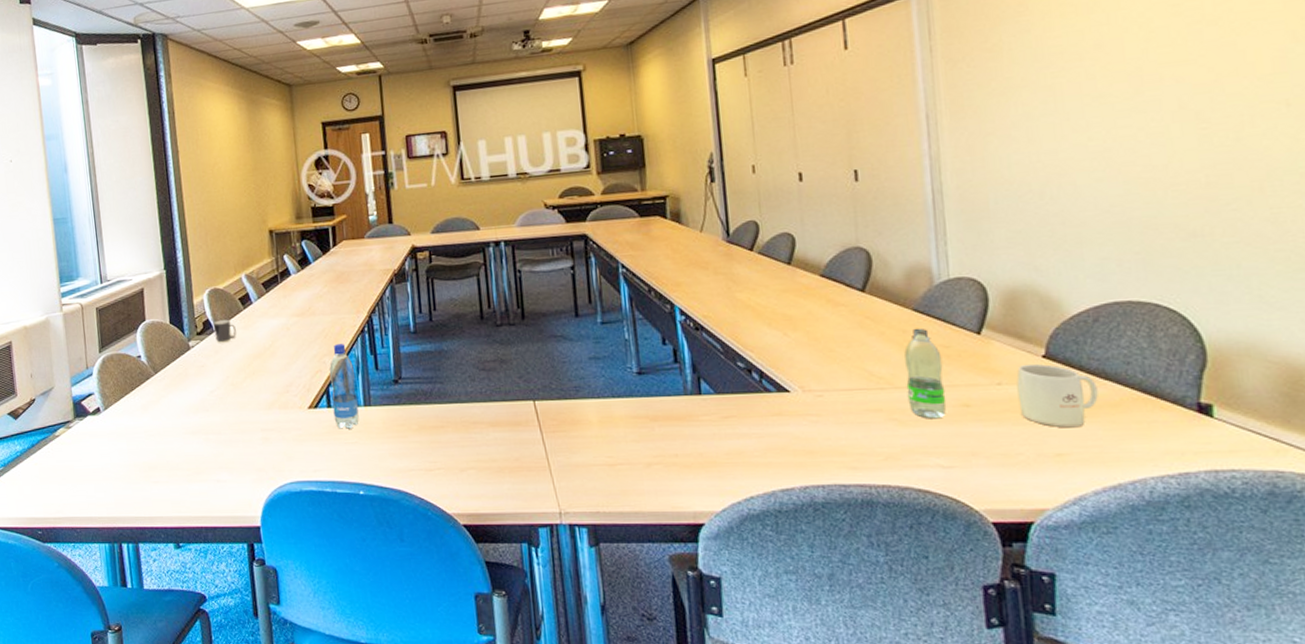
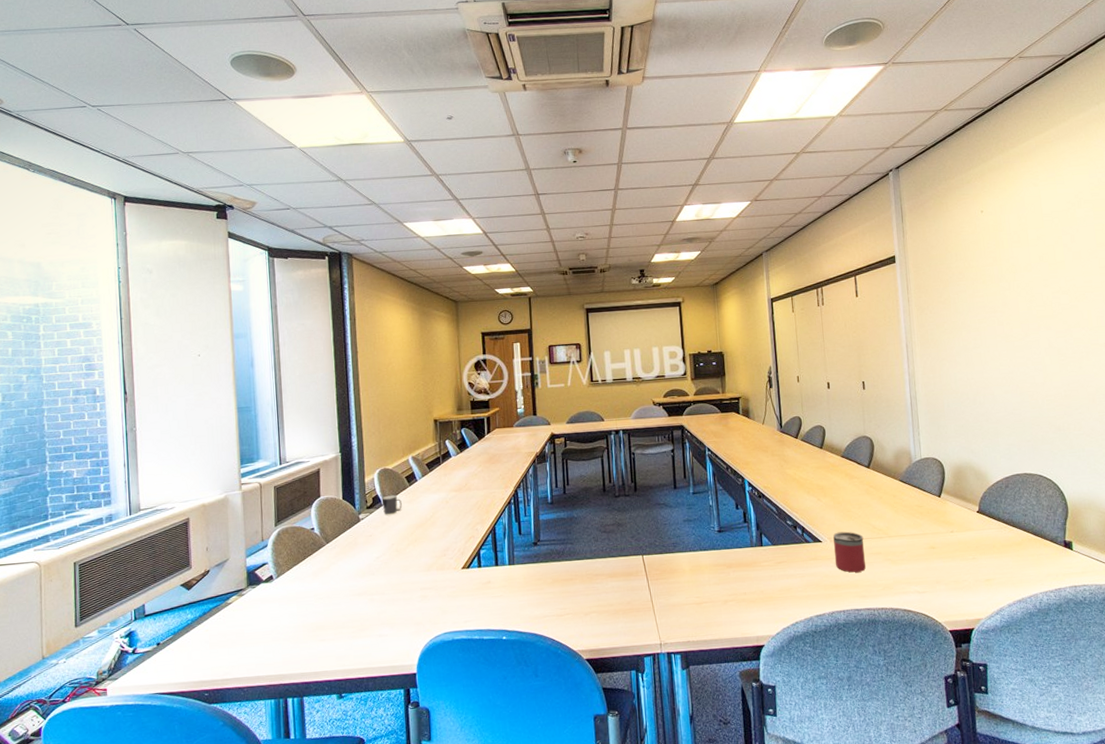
bottle: present [329,344,359,430] -> none [480,514,504,586]
beverage cup: none [807,378,858,435] -> present [833,531,866,573]
bottle: present [904,328,947,419] -> none [894,493,921,559]
mug: present [1016,363,1099,428] -> none [962,517,1009,561]

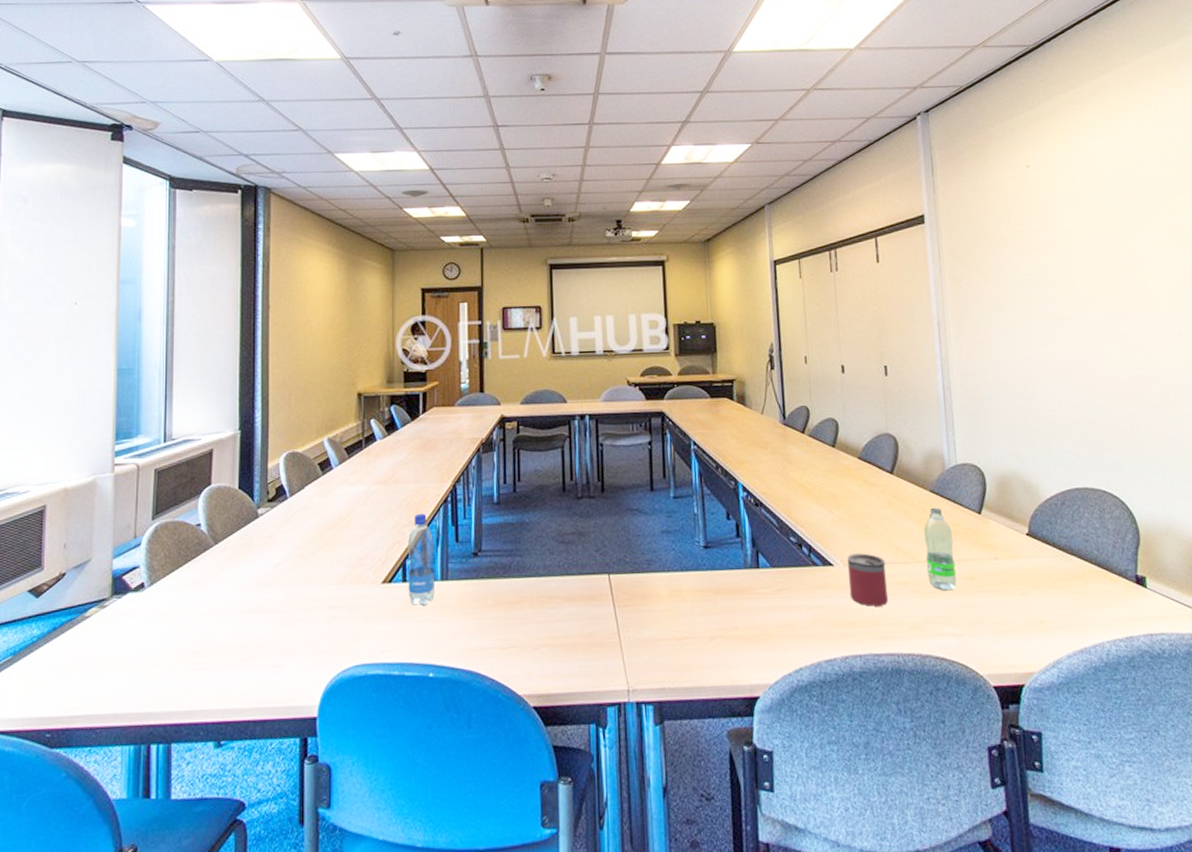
mug: present [381,494,402,516] -> none [287,485,312,512]
bottle: none [480,514,504,586] -> present [407,514,435,607]
bottle: none [894,493,921,559] -> present [923,507,957,591]

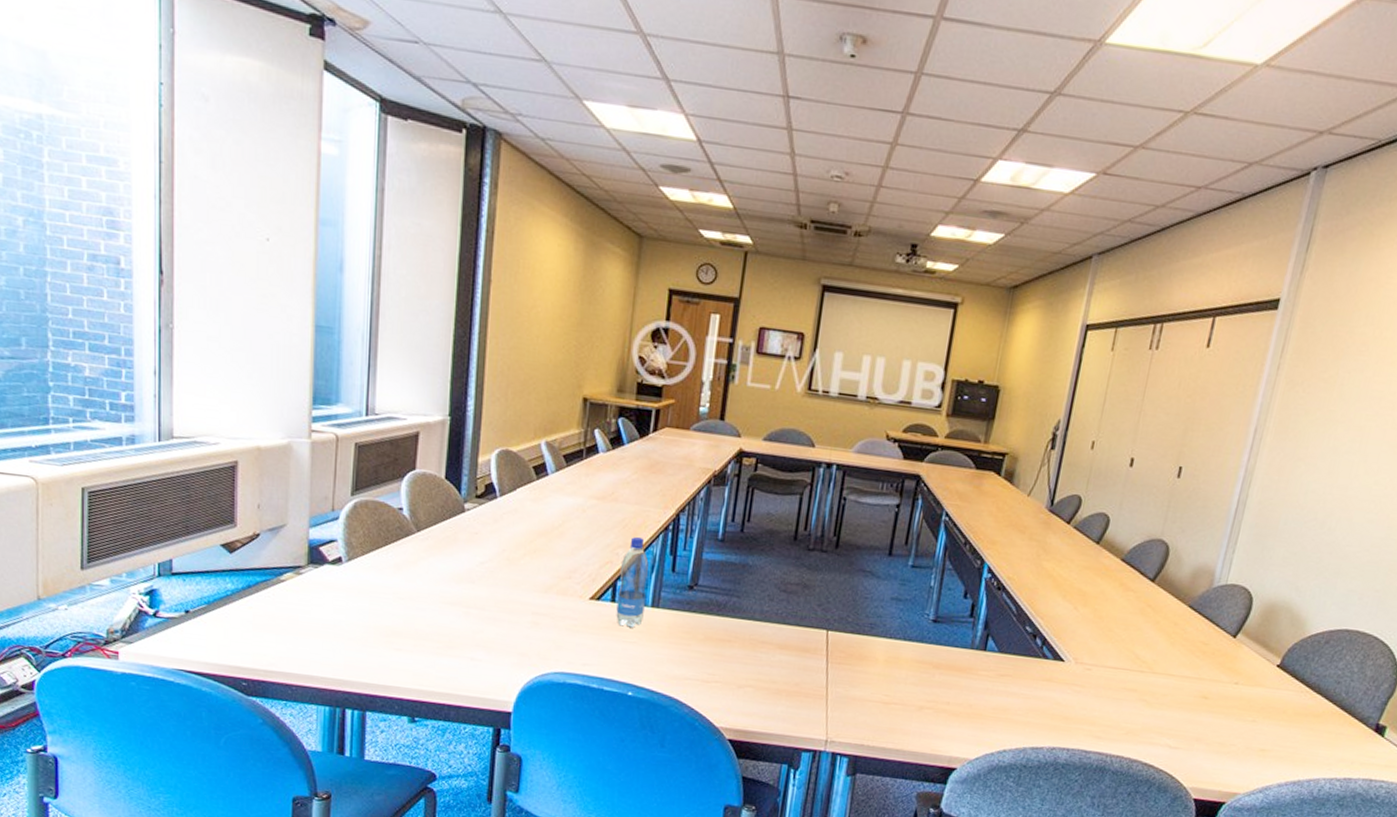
beverage cup: present [847,553,888,606] -> none [1073,653,1120,708]
bottle: present [923,507,957,591] -> none [1159,622,1200,706]

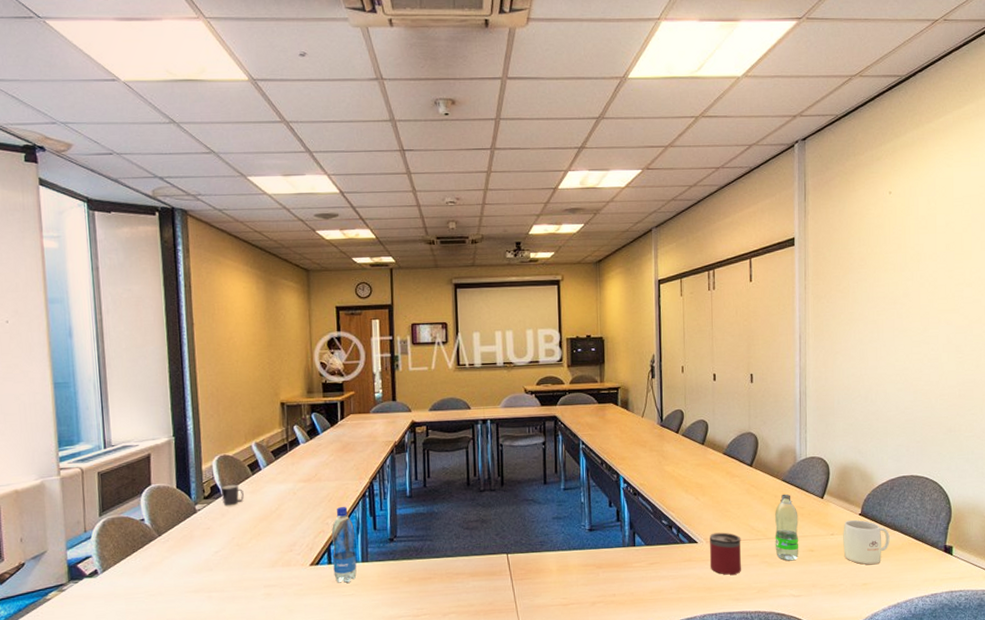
mug: none [497,485,523,514] -> present [221,484,244,508]
beverage cup: none [1073,653,1120,708] -> present [709,532,741,575]
bottle: none [1159,622,1200,706] -> present [774,494,799,561]
mug: none [1245,670,1310,730] -> present [843,519,890,565]

